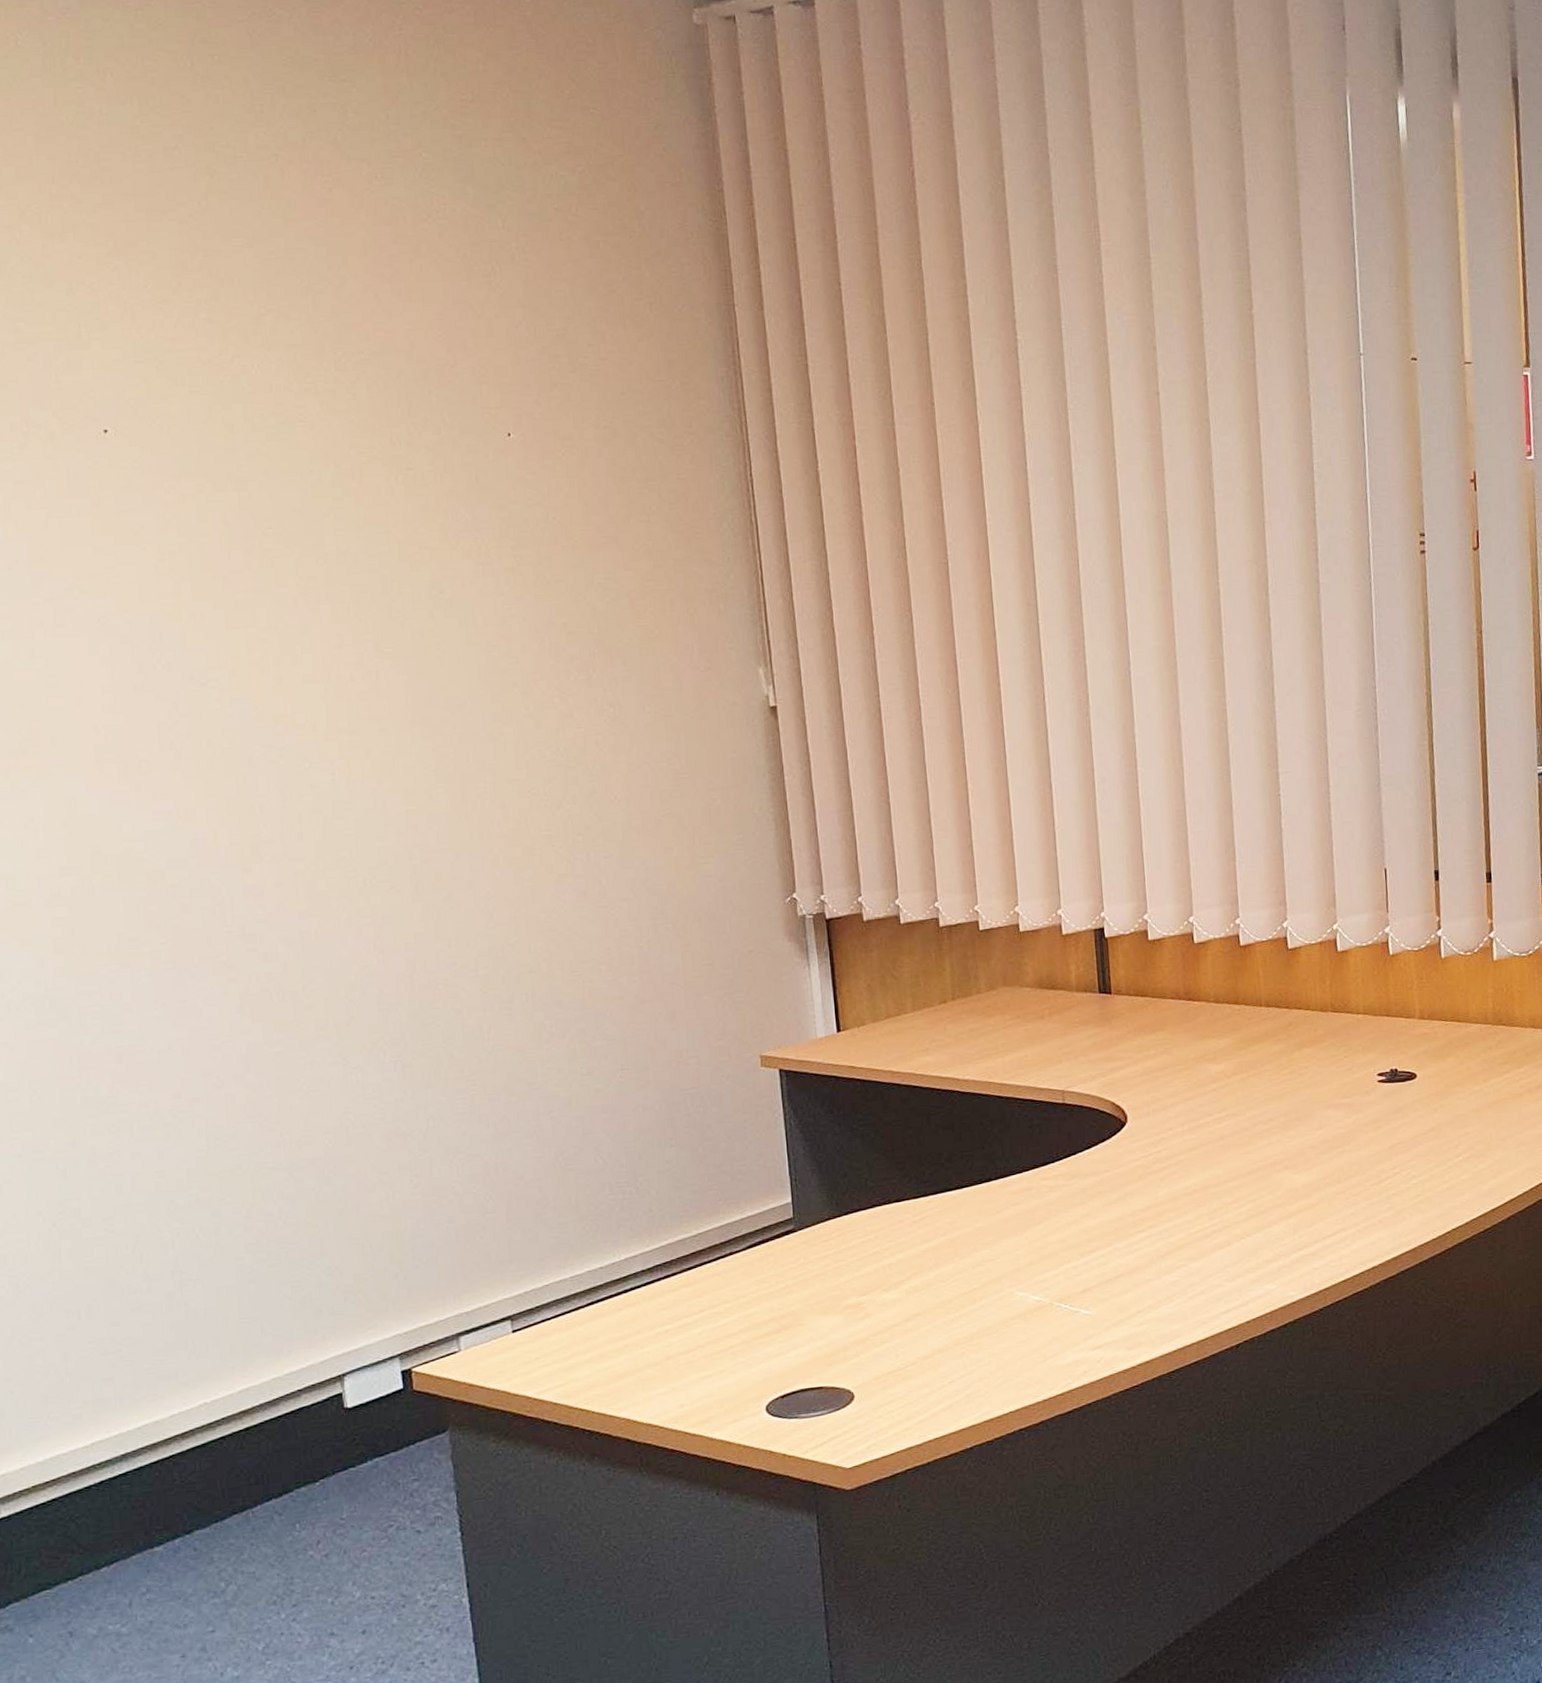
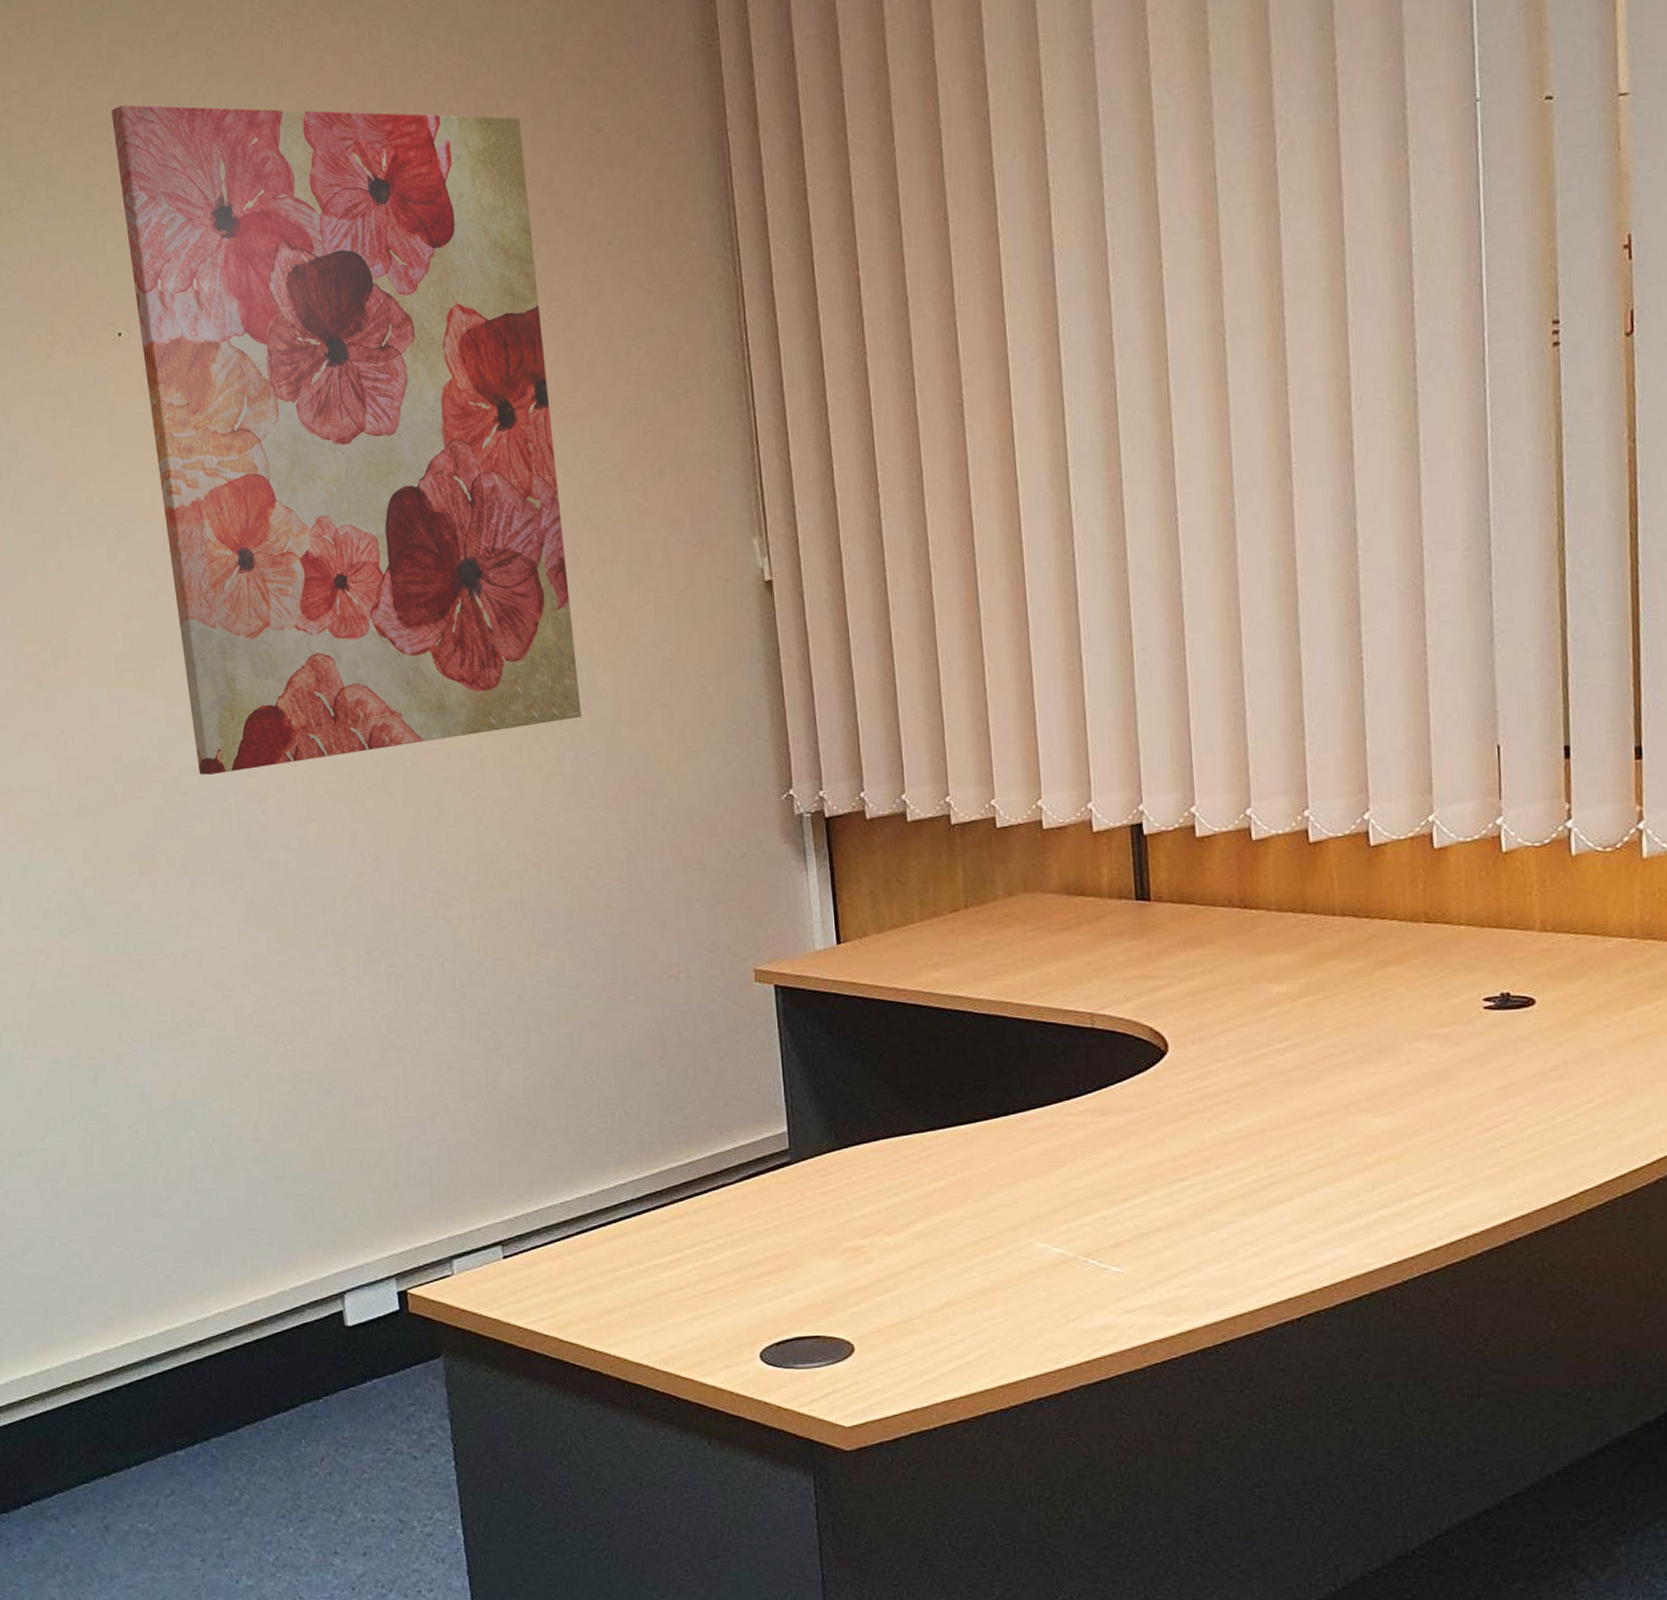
wall art: none [99,209,594,868] -> present [111,105,582,775]

